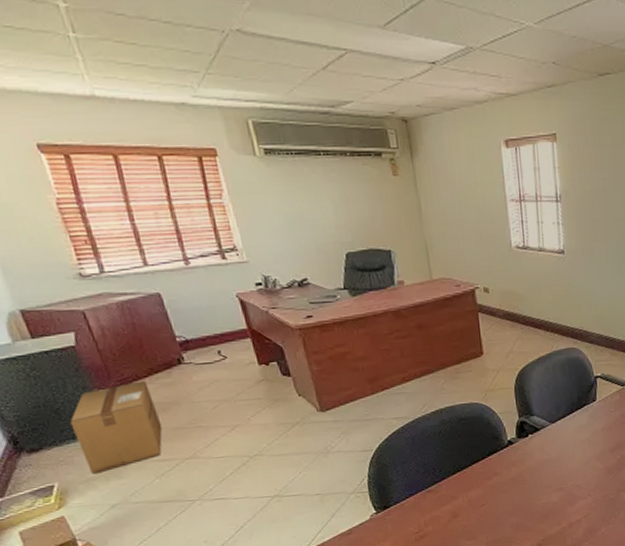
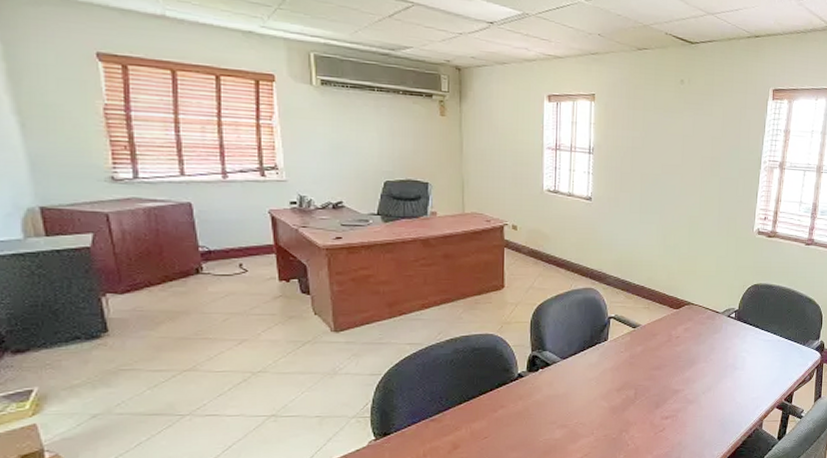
box: present [70,380,162,474] -> none [67,287,166,381]

